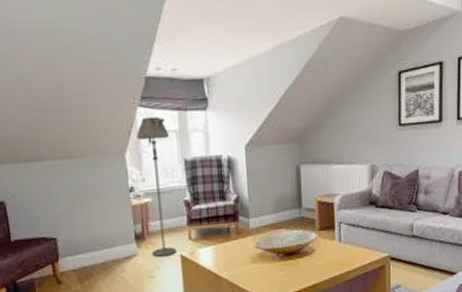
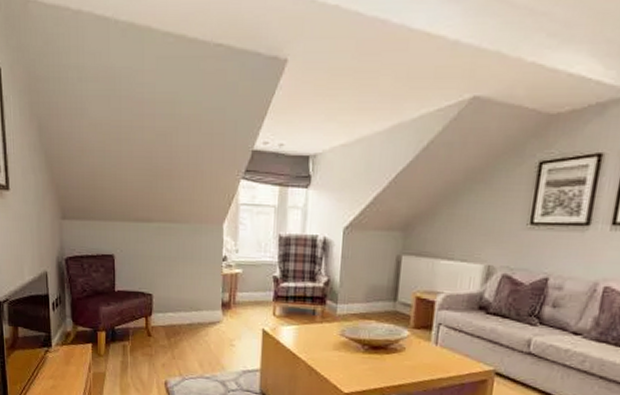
floor lamp: present [136,117,176,257] -> none [236,190,267,328]

